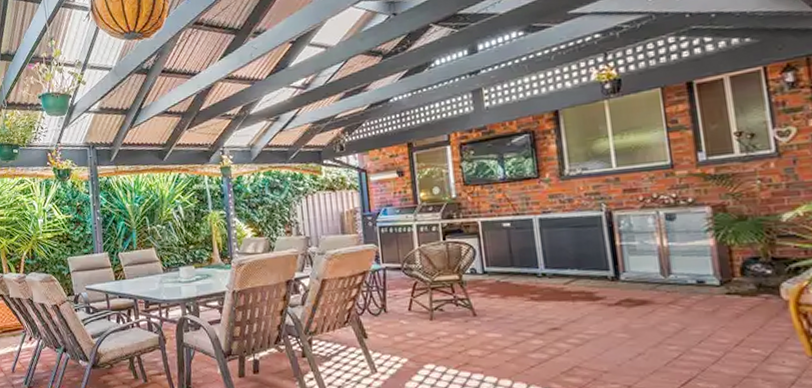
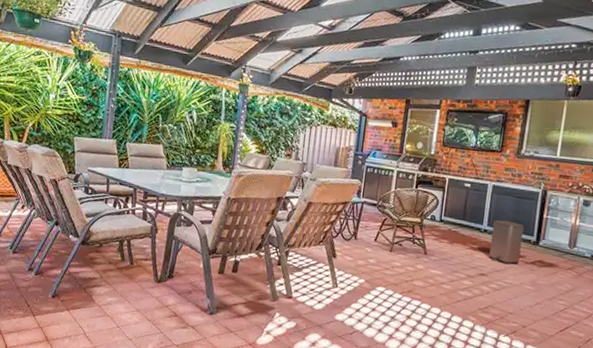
pedal bin: none [551,257,599,311] -> present [489,219,524,265]

